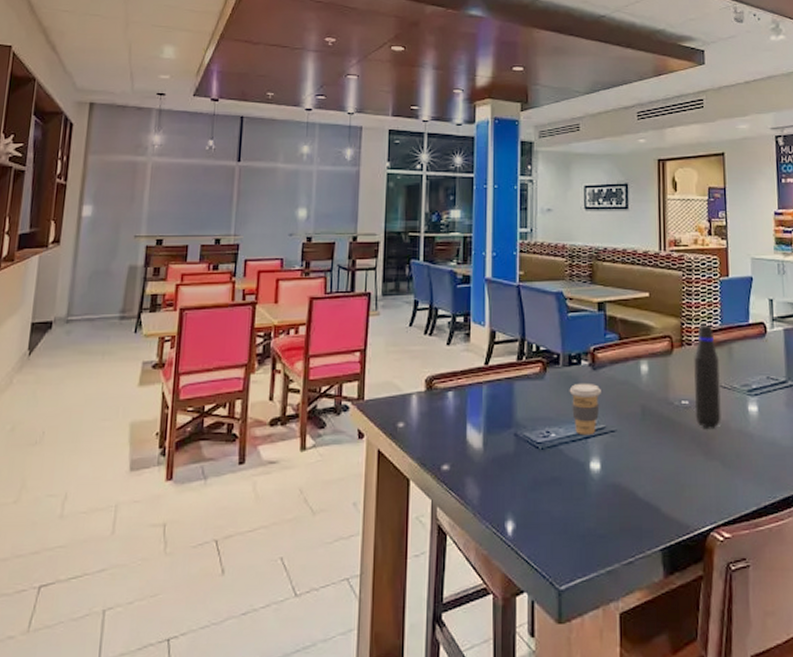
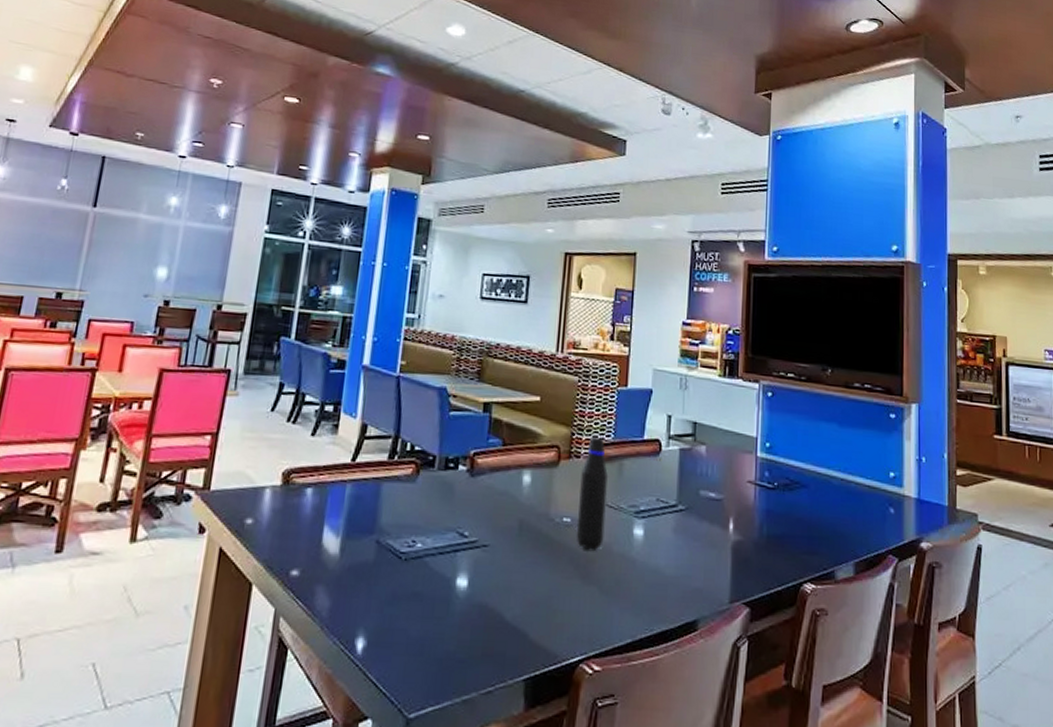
coffee cup: present [569,383,601,436] -> none [442,489,477,549]

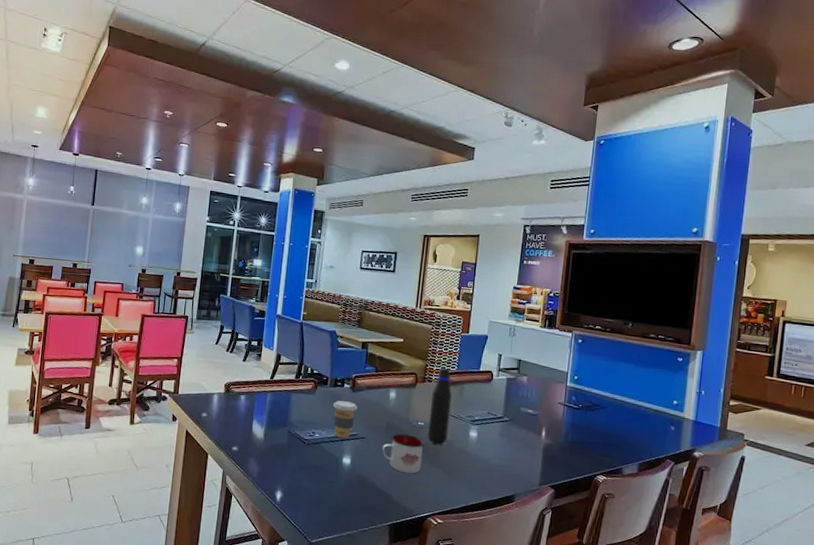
coffee cup: none [442,489,477,549] -> present [333,400,357,439]
mug: none [513,537,572,597] -> present [382,434,424,474]

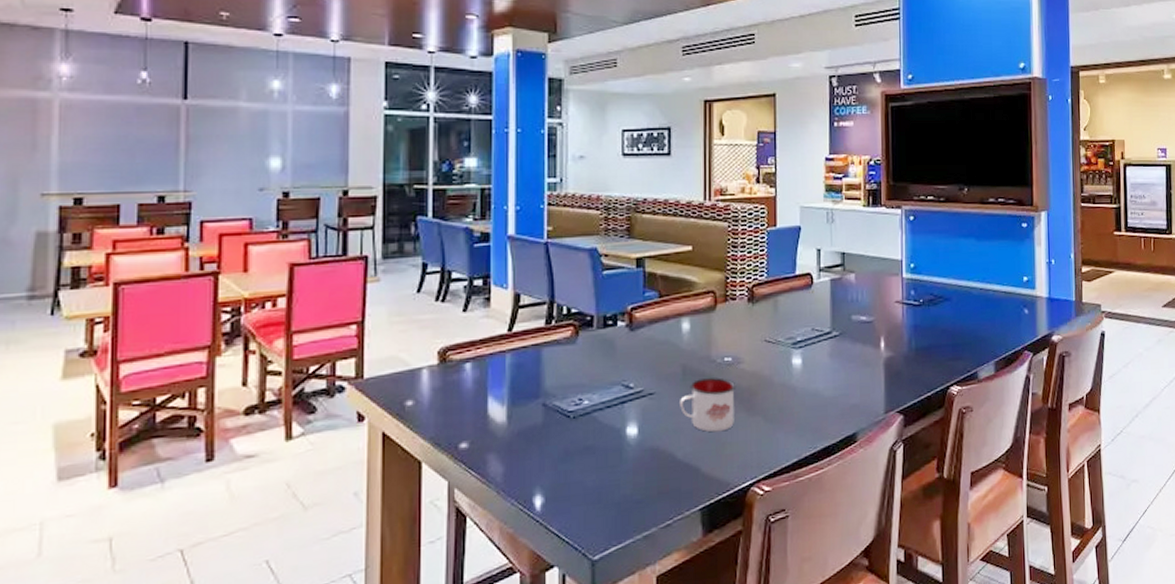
coffee cup: present [333,400,357,439] -> none [604,345,639,401]
water bottle: present [427,367,453,445] -> none [737,277,765,384]

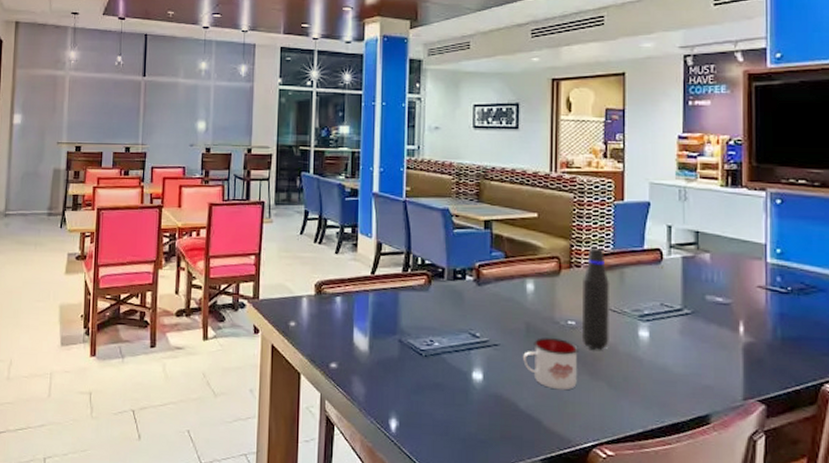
water bottle: none [737,277,765,384] -> present [581,247,610,350]

